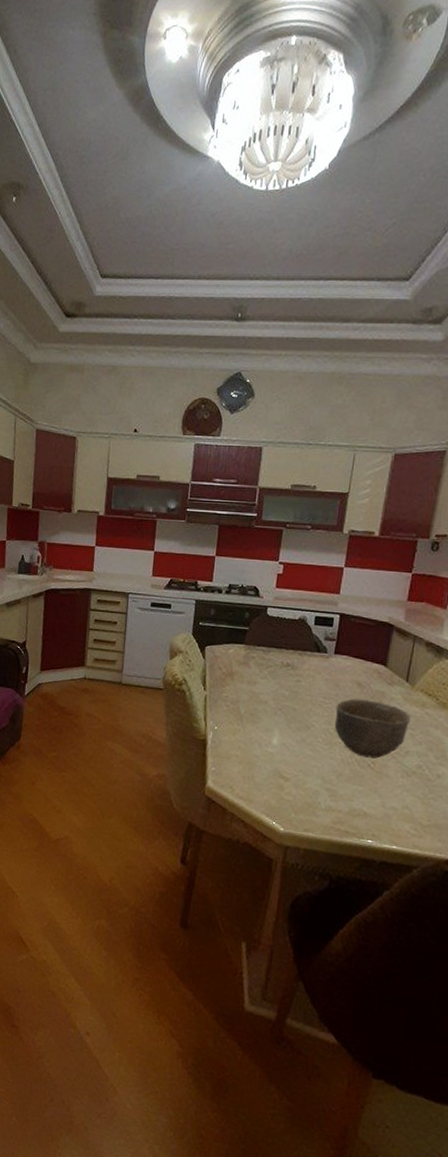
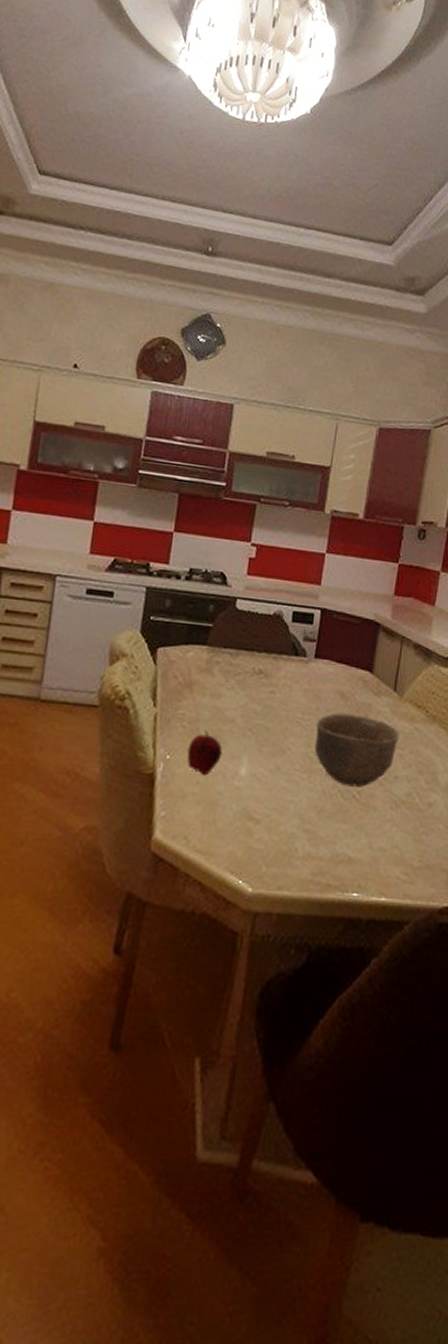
apple: none [230,708,258,743] -> present [186,729,223,776]

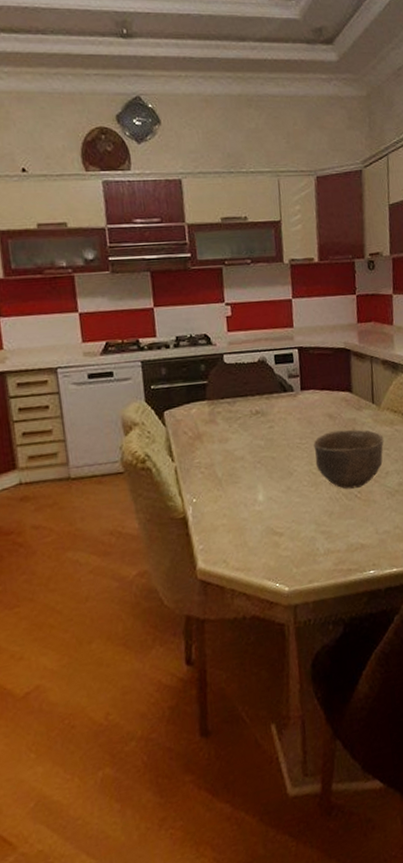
apple: present [186,729,223,776] -> none [209,470,240,509]

